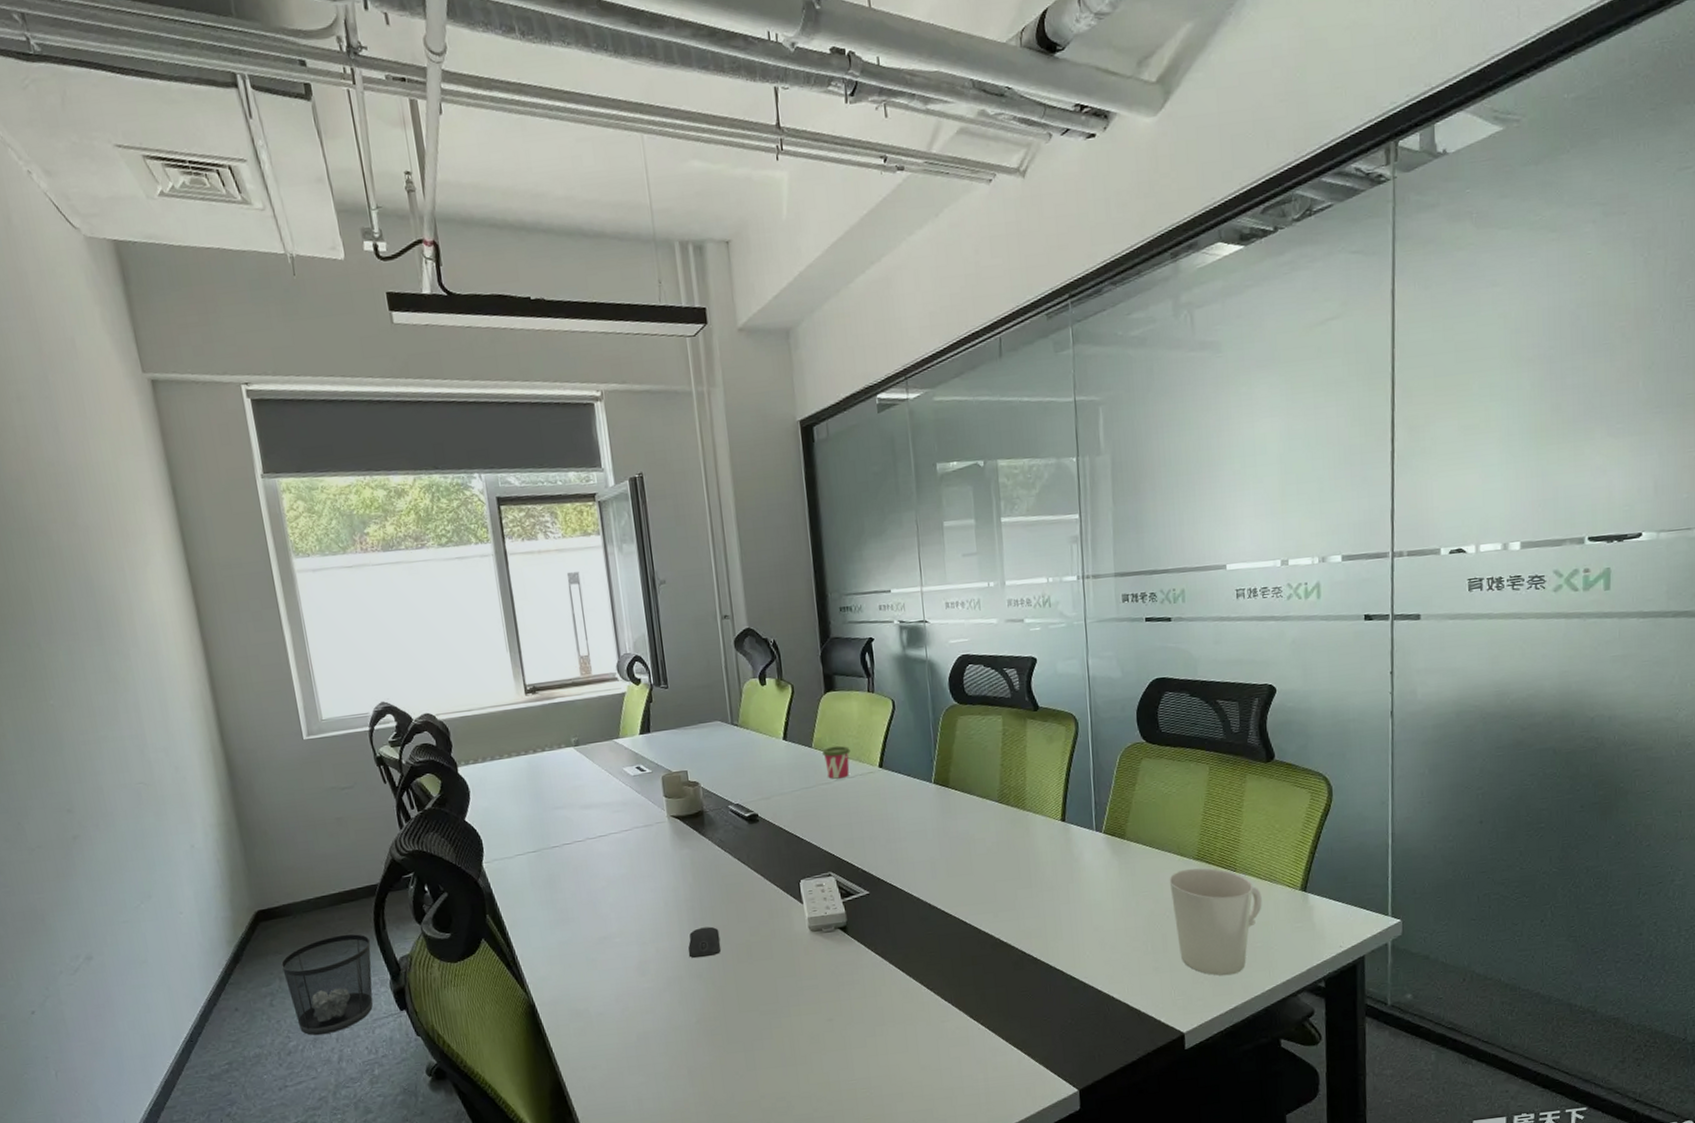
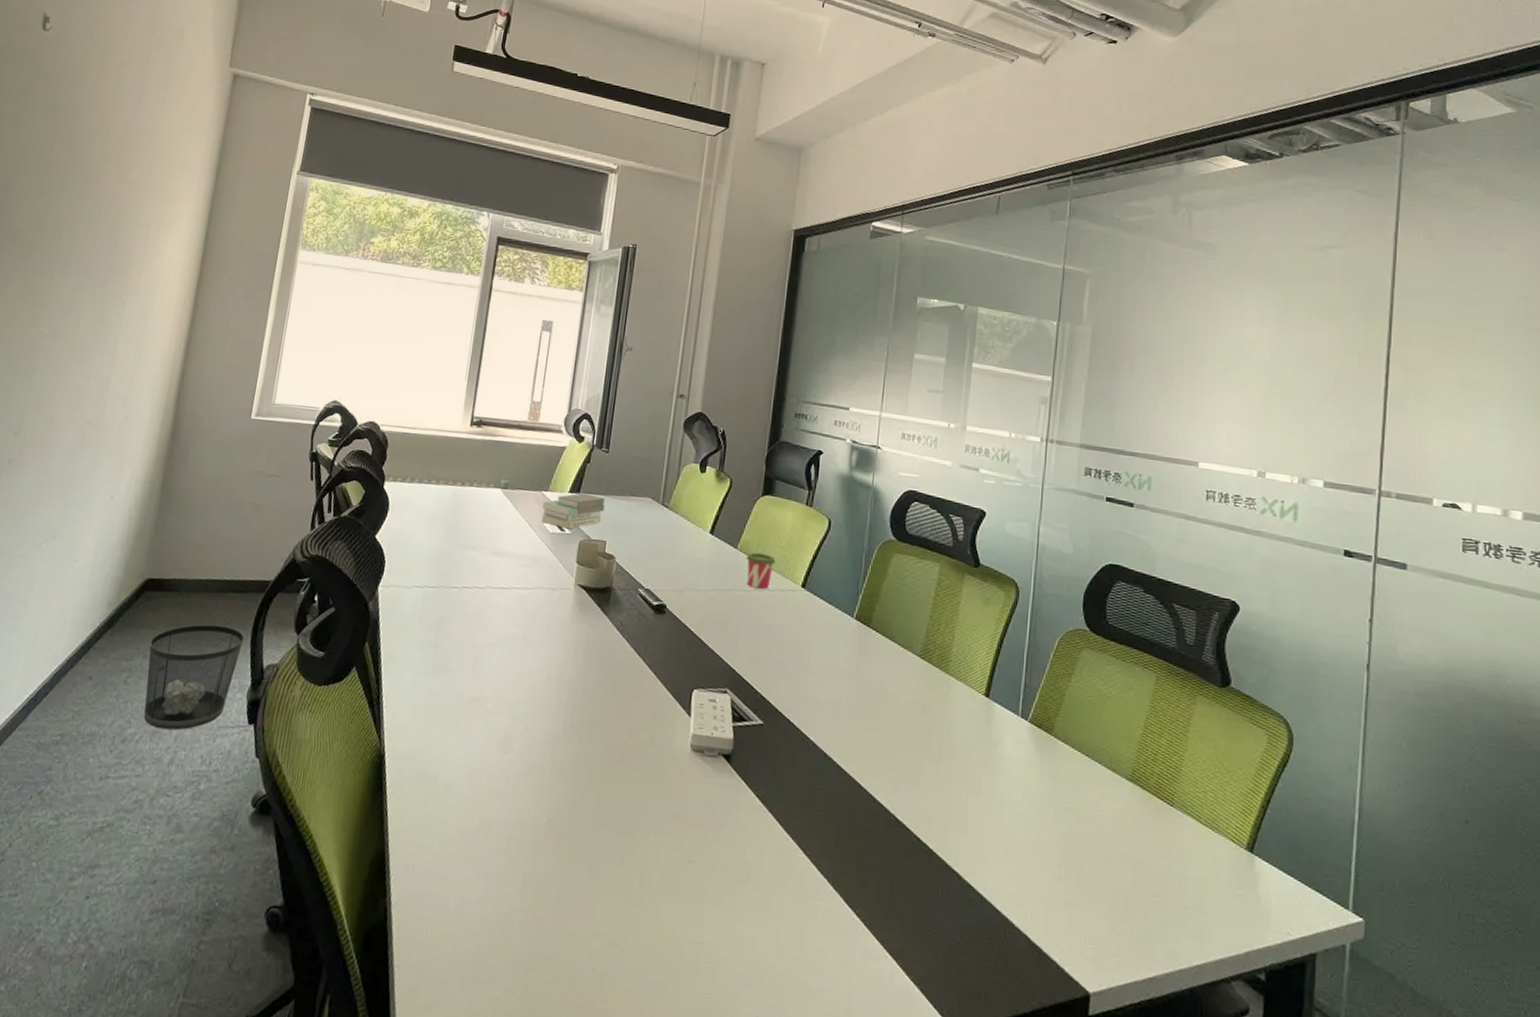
books: none [616,731,679,769] -> present [541,493,605,529]
computer mouse: present [688,926,721,959] -> none [557,714,596,751]
cup: present [1169,868,1262,976] -> none [1095,788,1200,935]

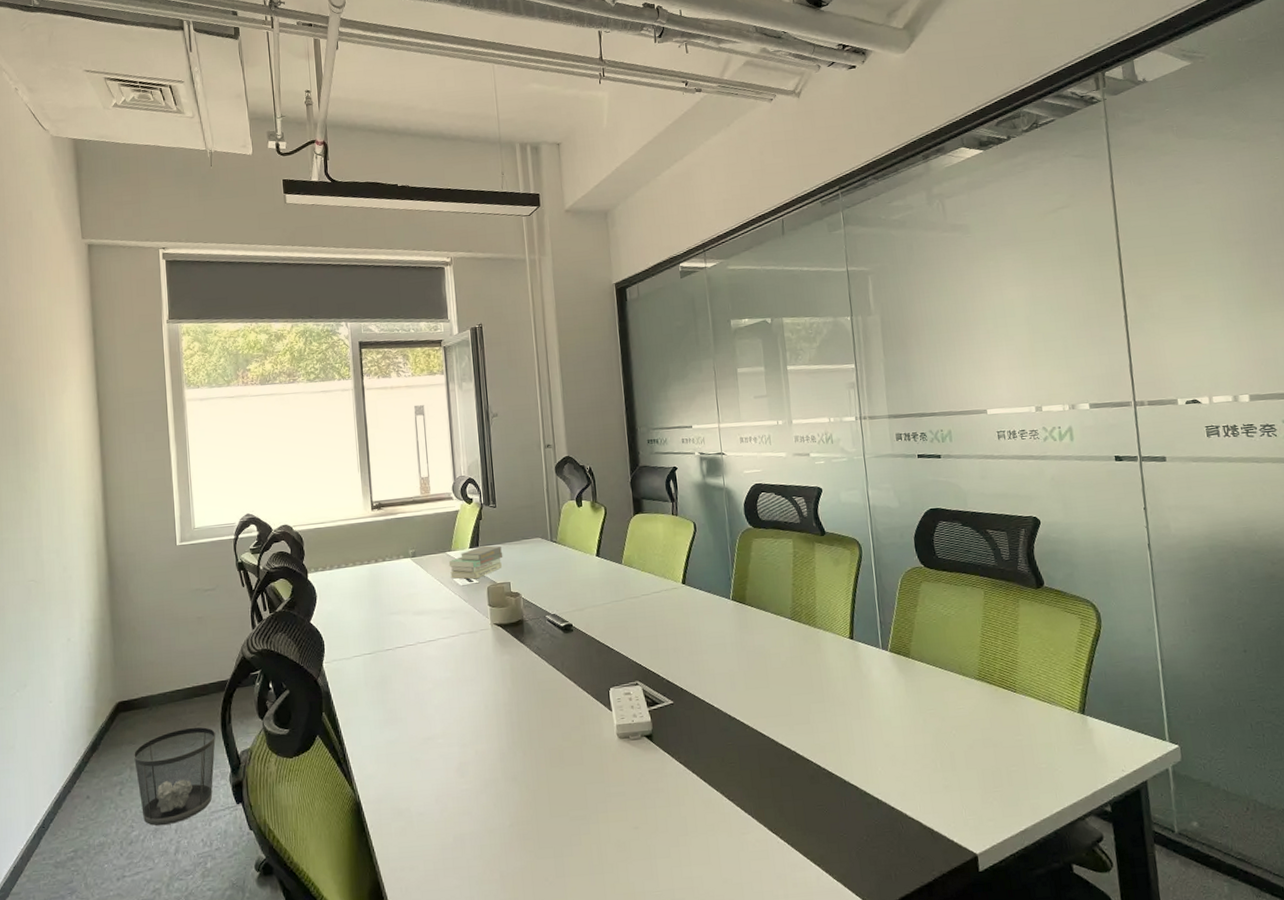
cup: present [745,552,776,589] -> none [630,563,657,594]

